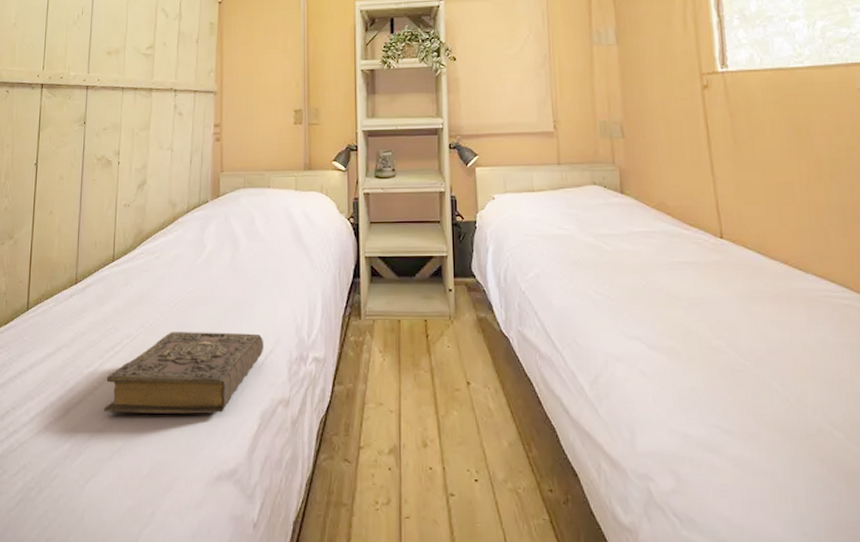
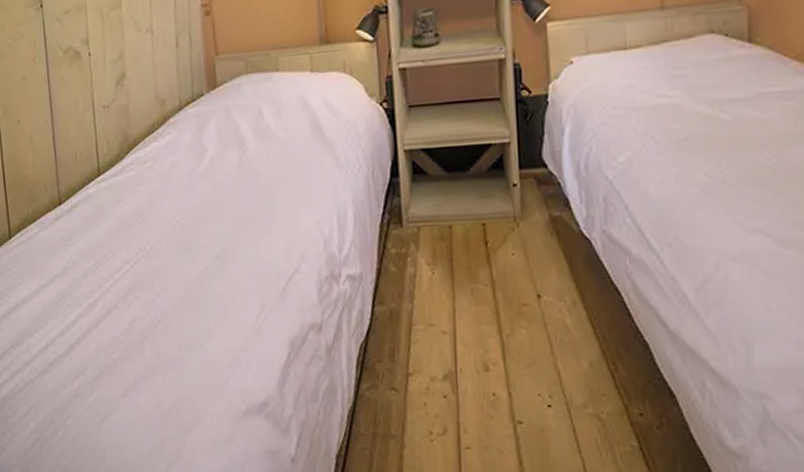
book: present [103,332,264,414] -> none [109,250,288,347]

